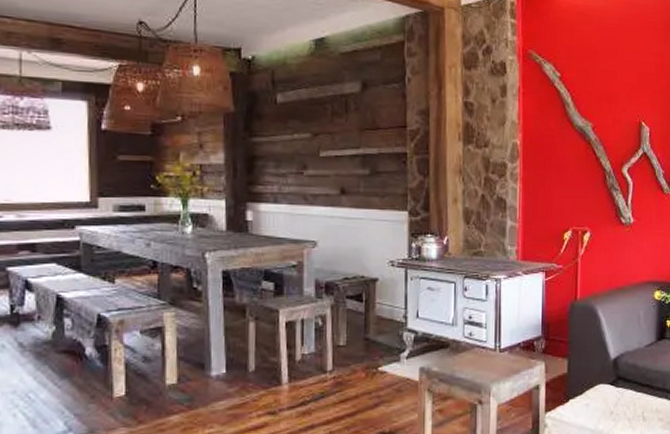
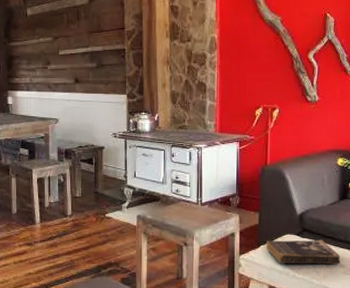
book: none [576,388,659,421] -> present [266,239,341,265]

